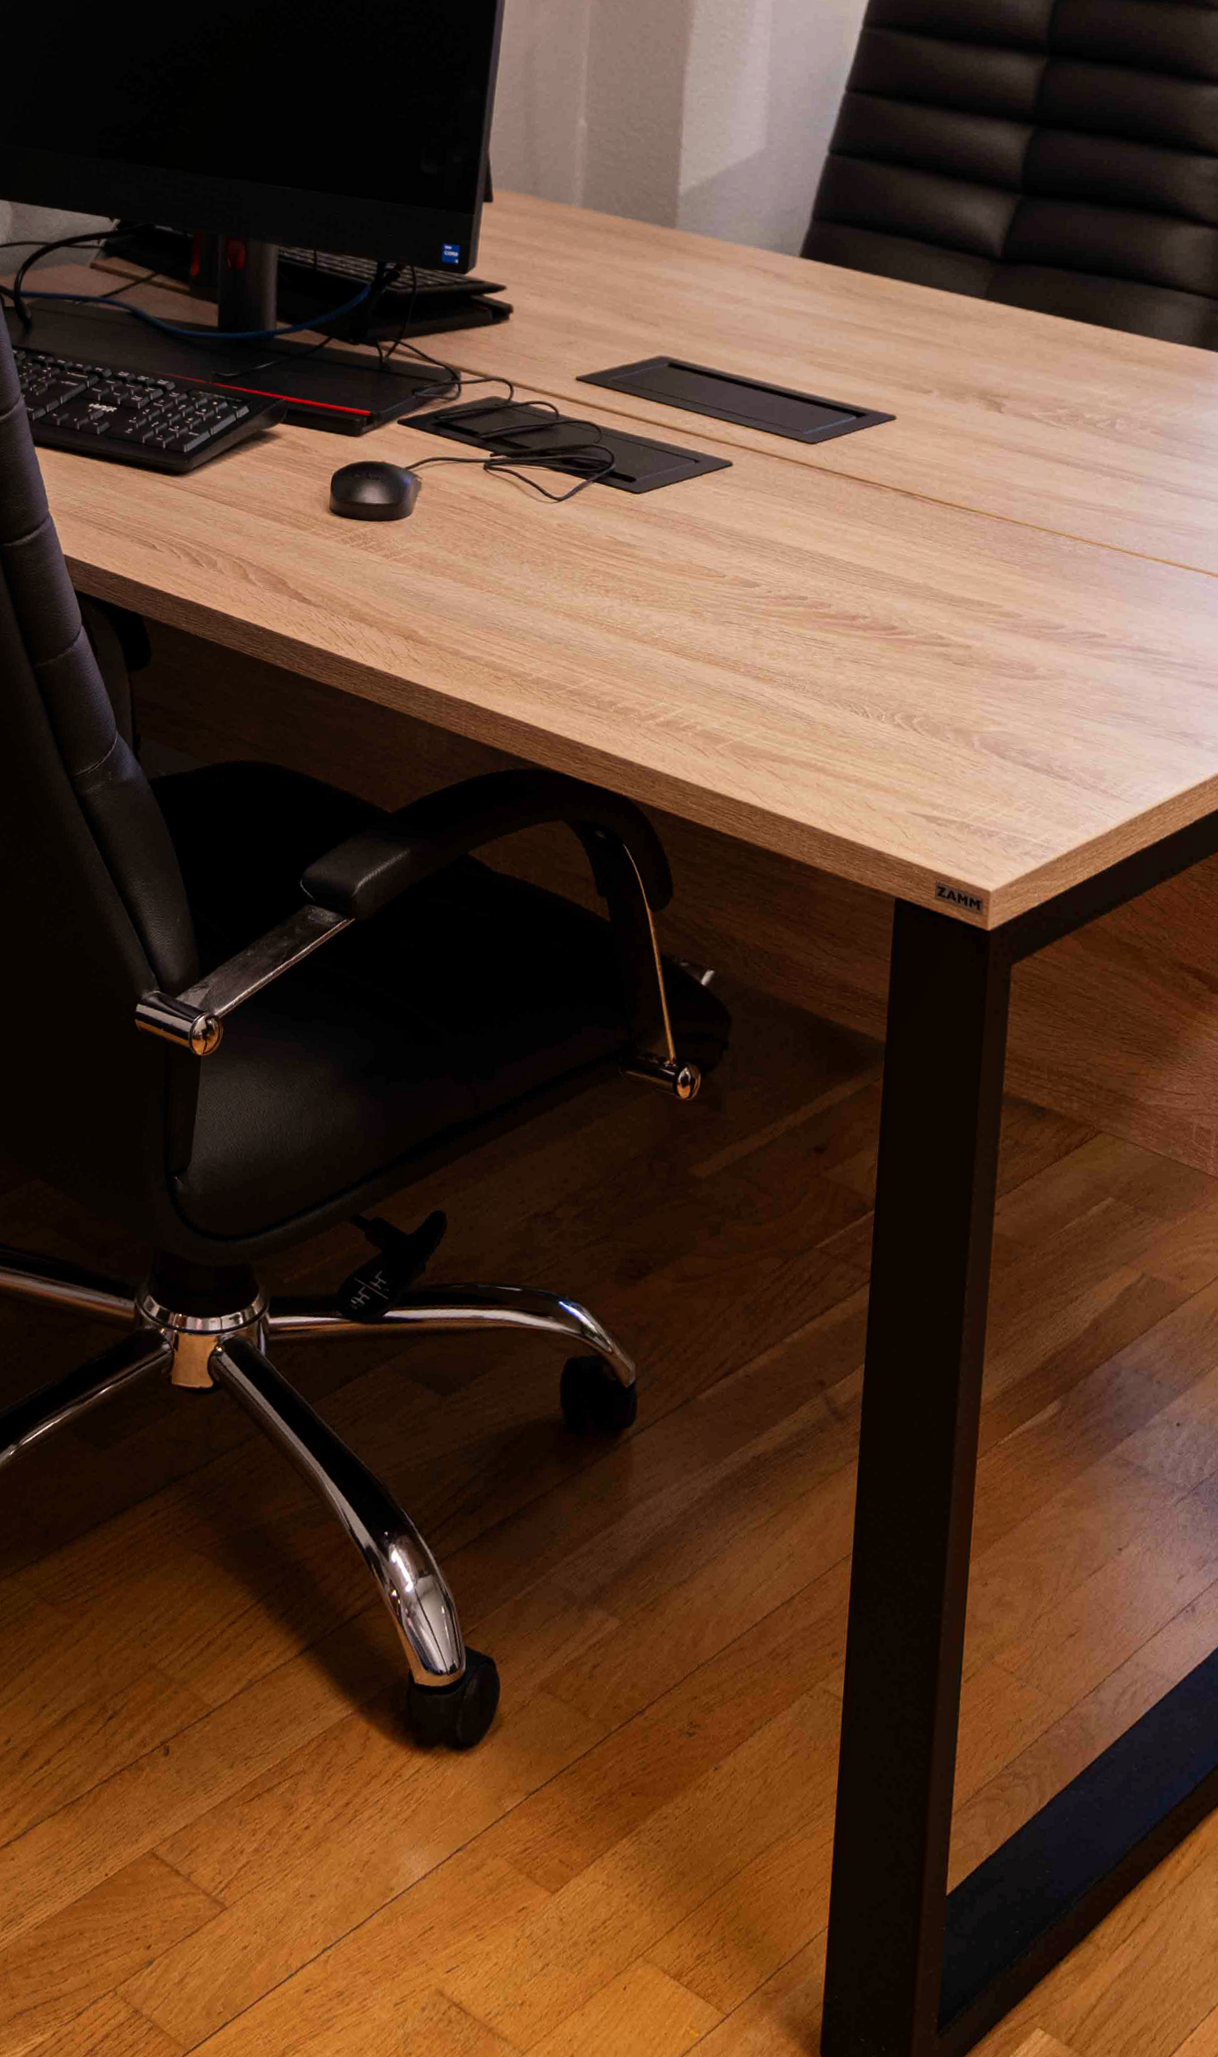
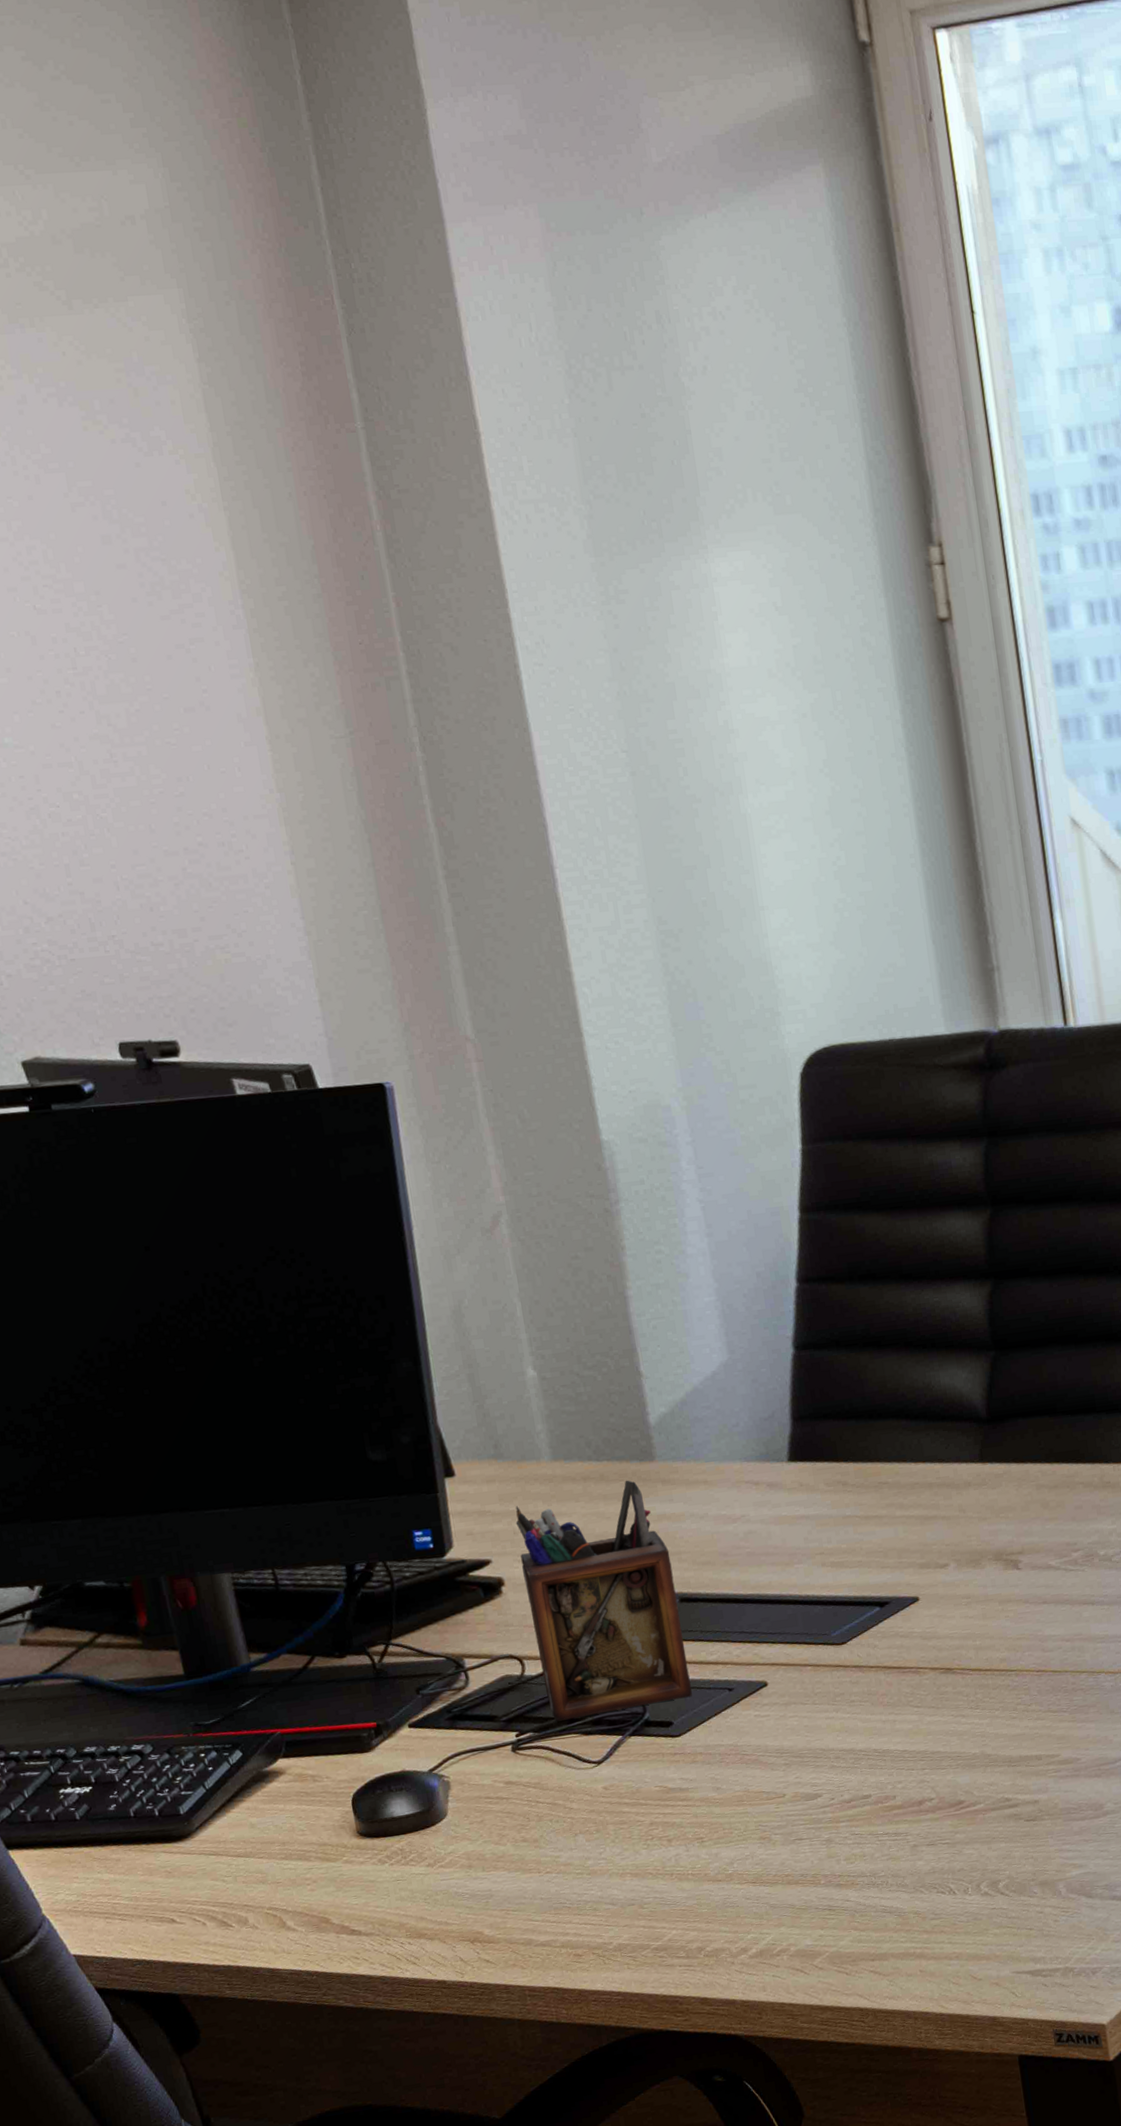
desk organizer: none [527,241,670,459] -> present [515,1480,692,1721]

